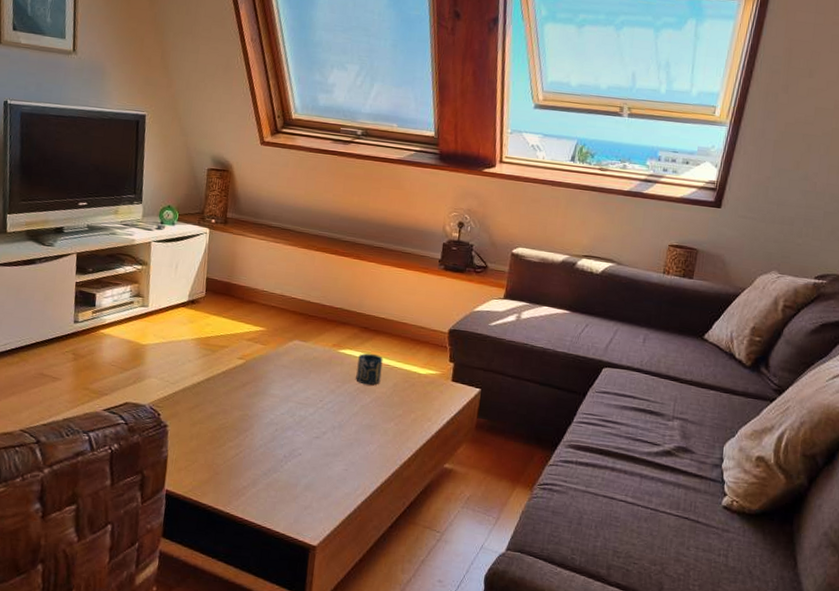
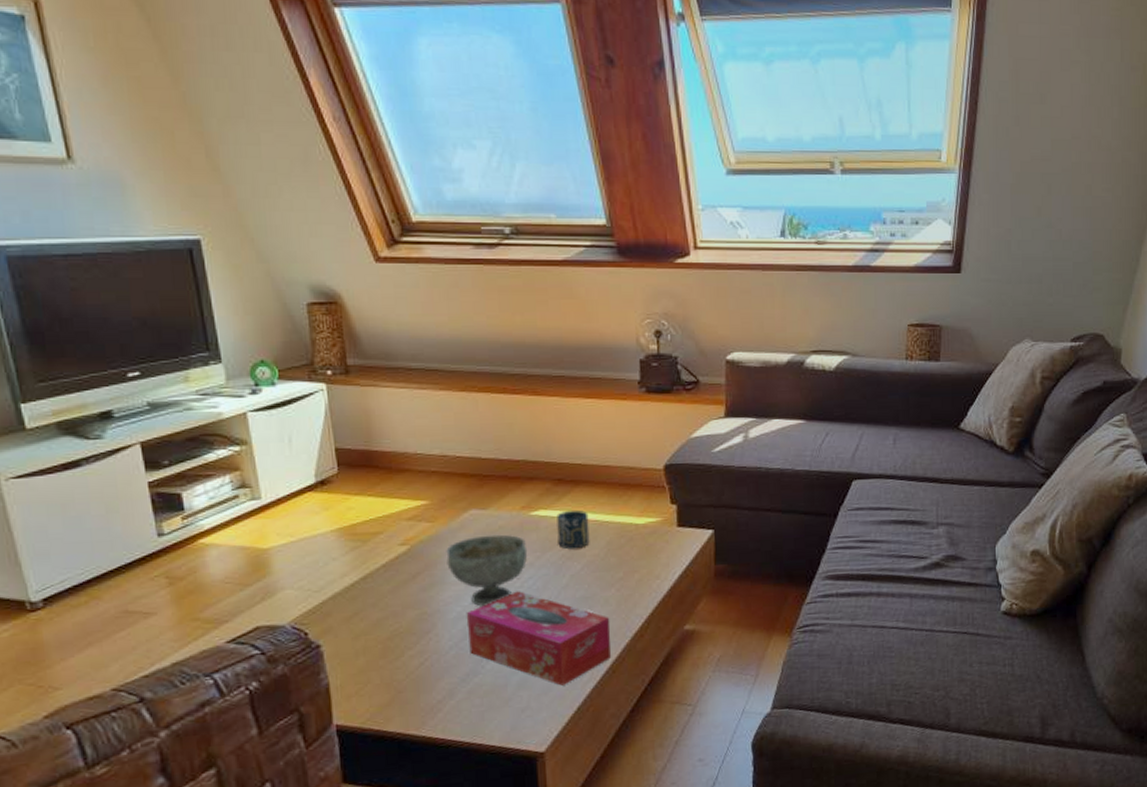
bowl: none [270,362,332,418] -> present [446,534,528,607]
tissue box: none [274,410,386,494] -> present [466,591,611,686]

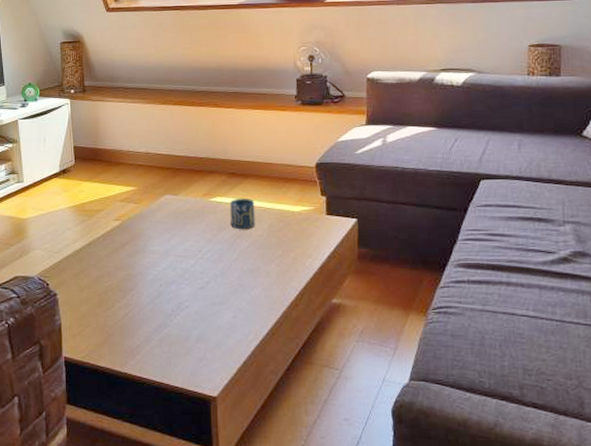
bowl: present [446,534,528,607] -> none [147,215,207,272]
tissue box: present [466,591,611,686] -> none [160,261,272,342]

